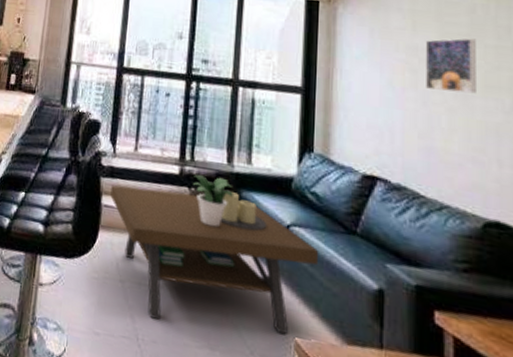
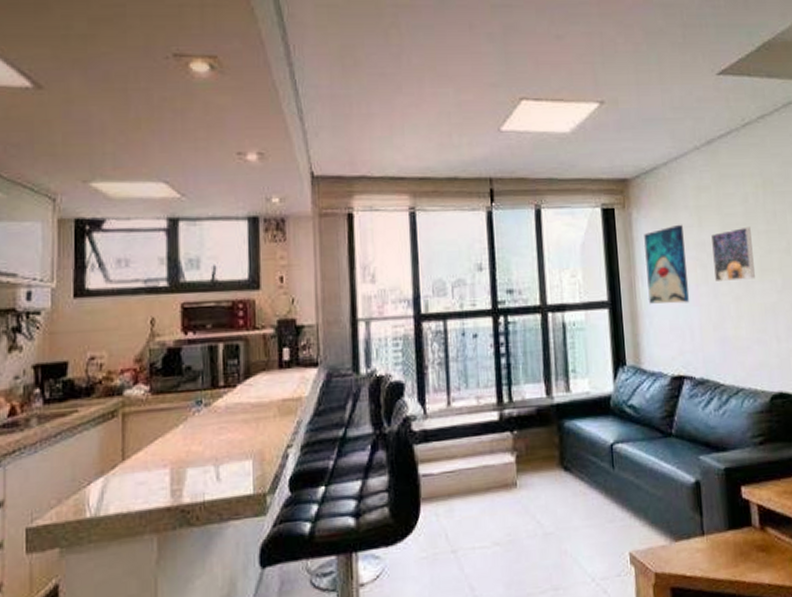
coffee table: present [110,185,319,335] -> none [427,424,643,580]
potted plant: present [193,174,233,227] -> none [514,412,556,467]
wall art: none [345,25,393,105] -> present [643,224,689,304]

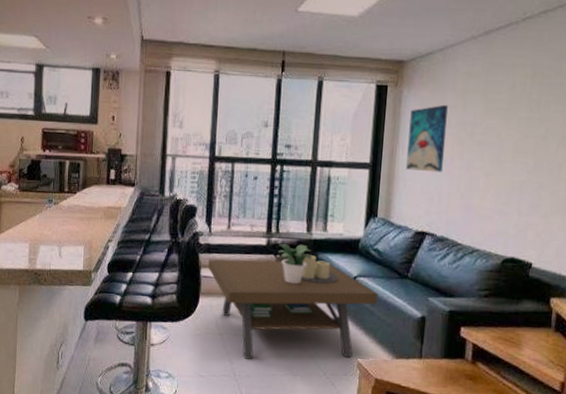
coffee table: none [427,424,643,580] -> present [208,255,379,359]
potted plant: none [514,412,556,467] -> present [278,244,312,284]
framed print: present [710,226,755,281] -> none [470,112,512,159]

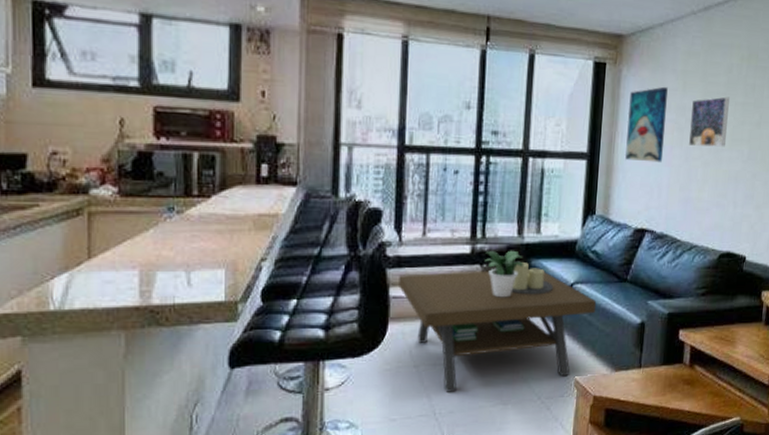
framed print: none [470,112,512,159] -> present [689,96,730,147]

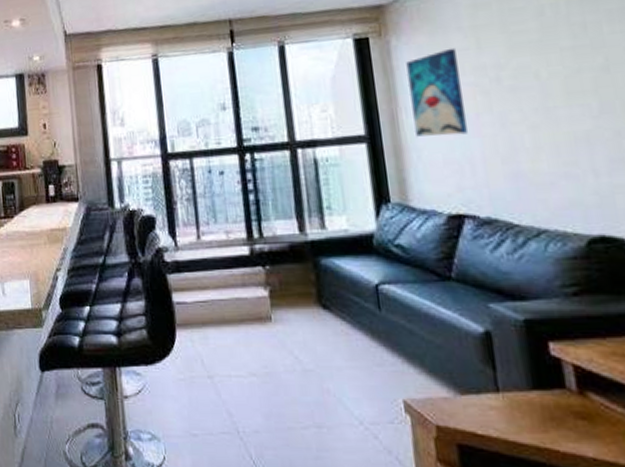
coffee table: present [399,262,597,392] -> none [180,262,416,408]
potted plant: present [485,250,523,298] -> none [266,249,312,302]
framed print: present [689,96,730,147] -> none [493,43,559,109]

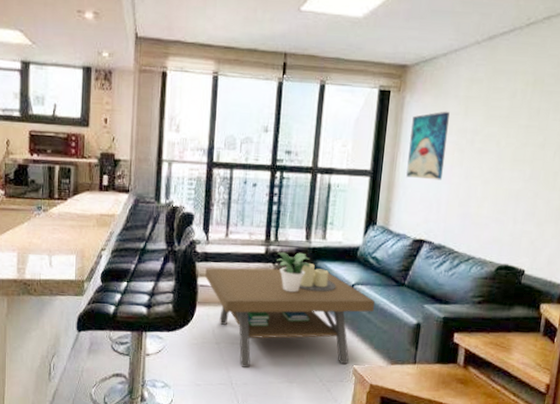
coffee table: none [180,262,416,408] -> present [205,263,376,368]
potted plant: none [266,249,312,302] -> present [277,252,310,293]

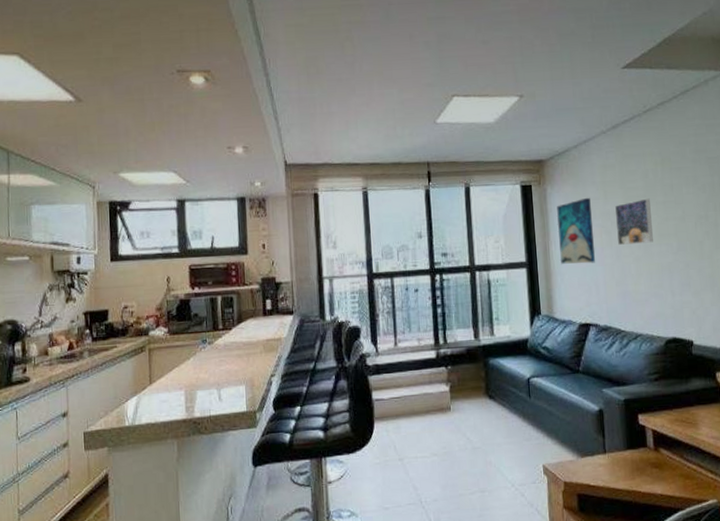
coffee table: present [205,263,376,368] -> none [379,362,555,482]
potted plant: present [277,252,310,293] -> none [448,352,483,395]
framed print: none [469,120,513,167] -> present [614,198,653,245]

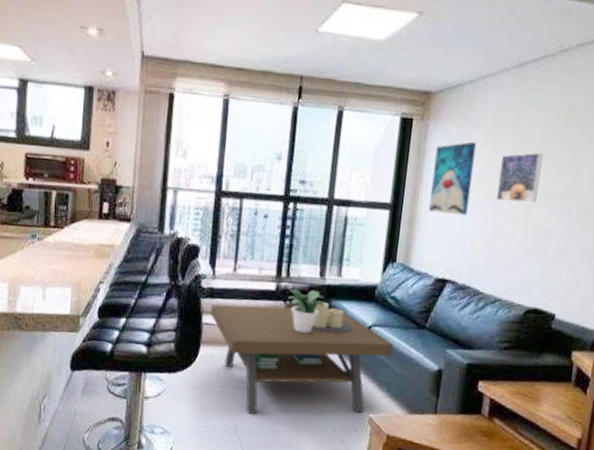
coffee table: none [379,362,555,482] -> present [211,302,394,414]
potted plant: none [448,352,483,395] -> present [288,289,324,334]

